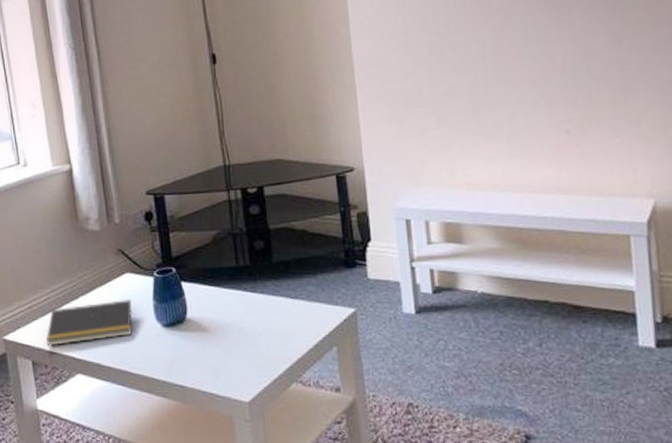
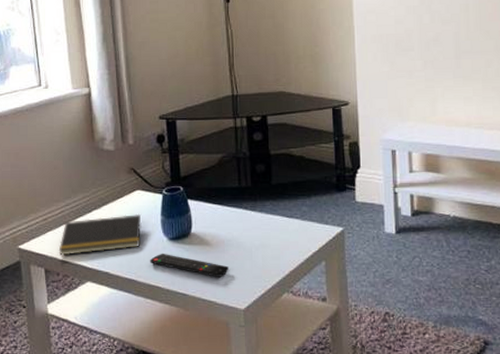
remote control: none [143,341,230,367] -> present [150,253,229,277]

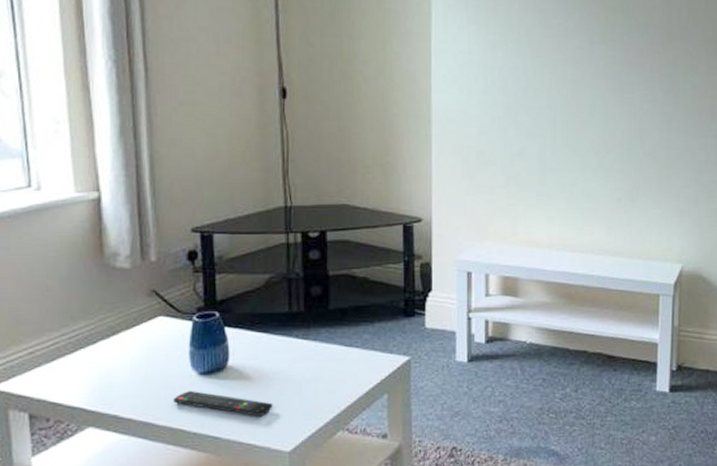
notepad: present [58,213,142,256] -> none [49,344,164,397]

